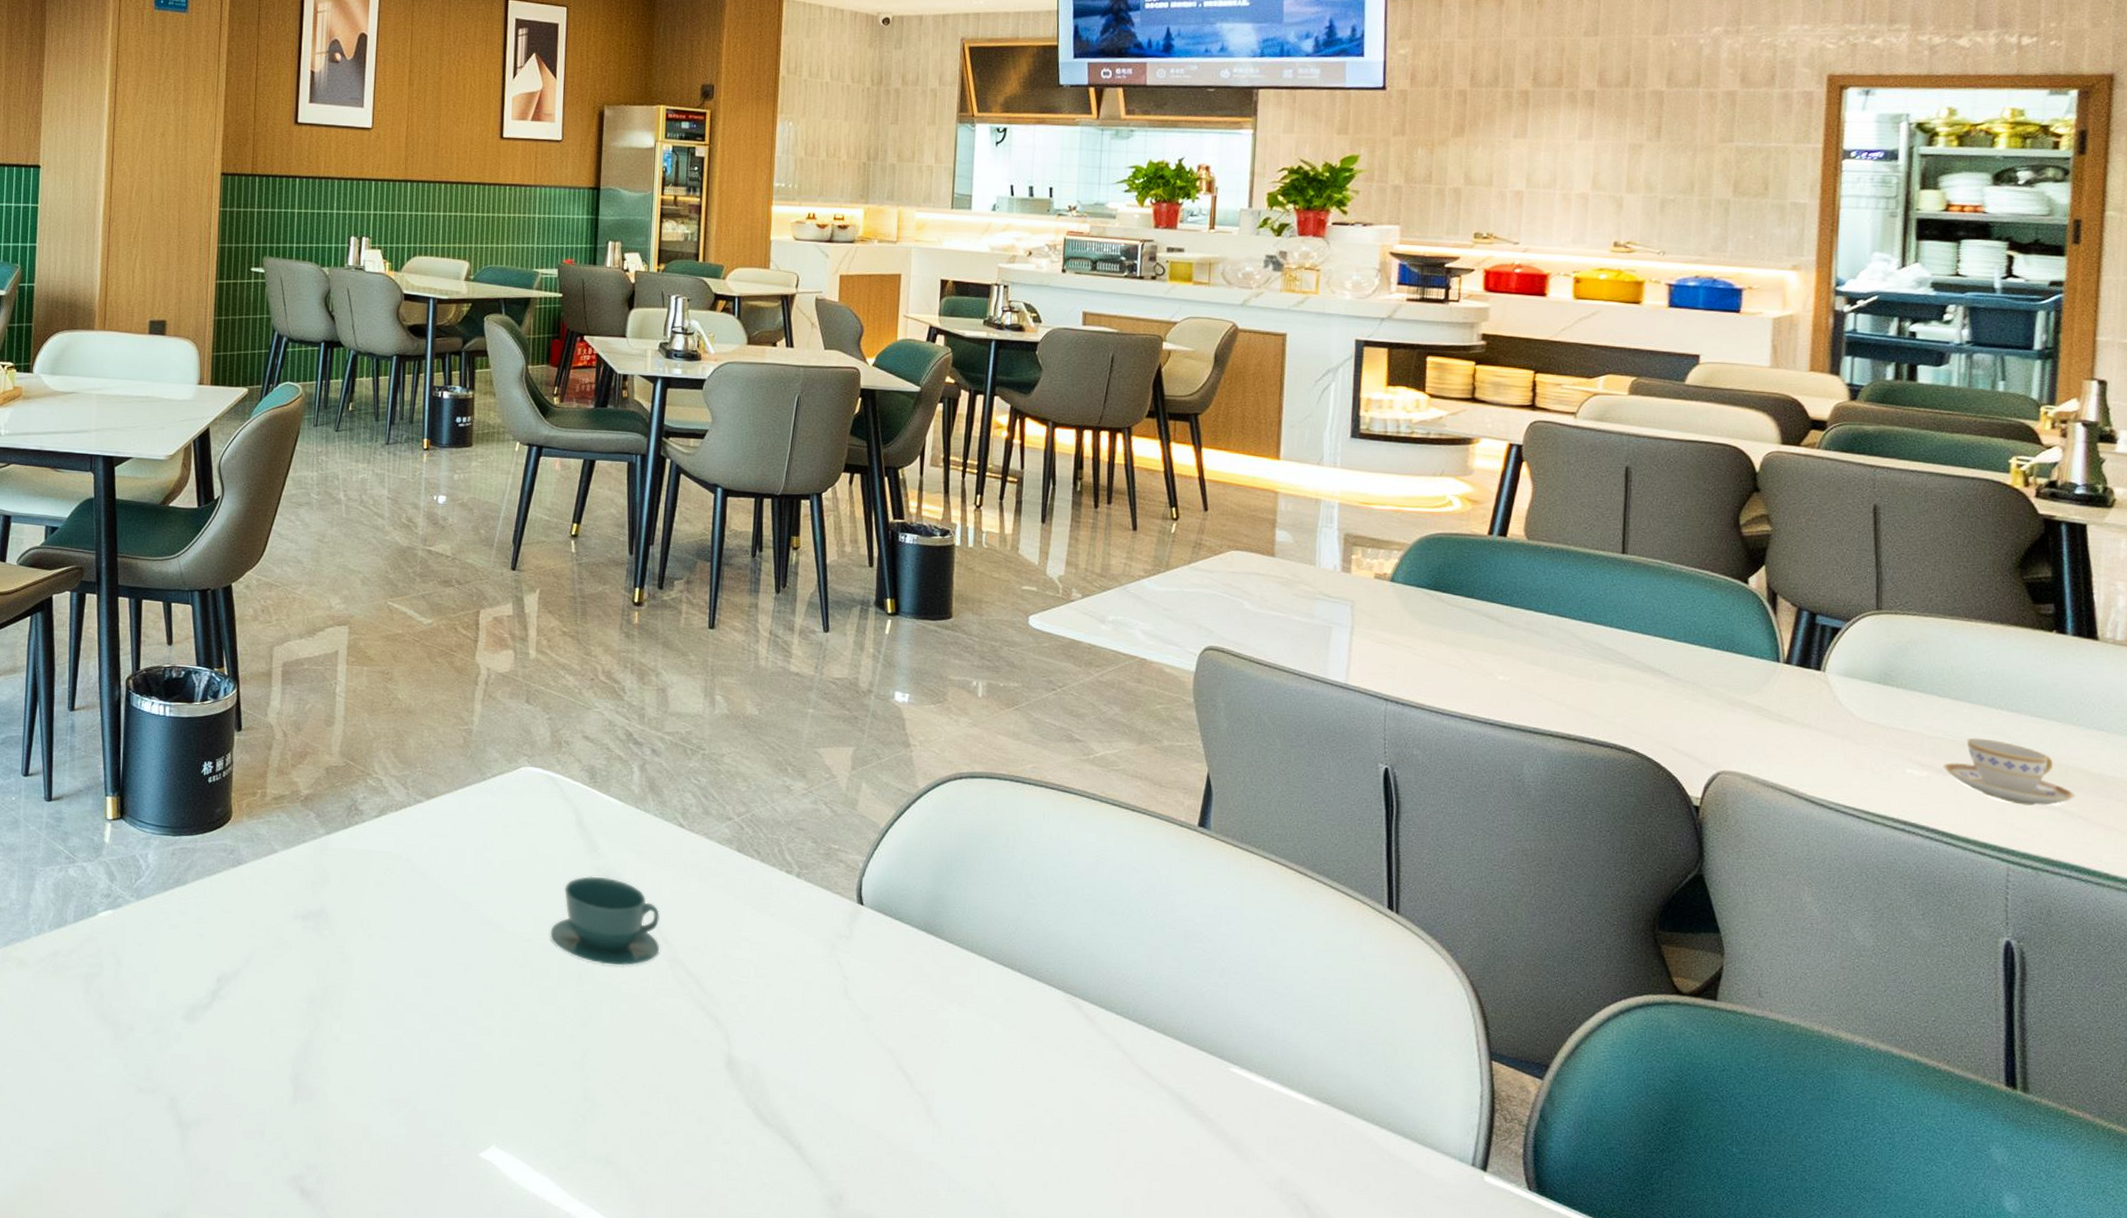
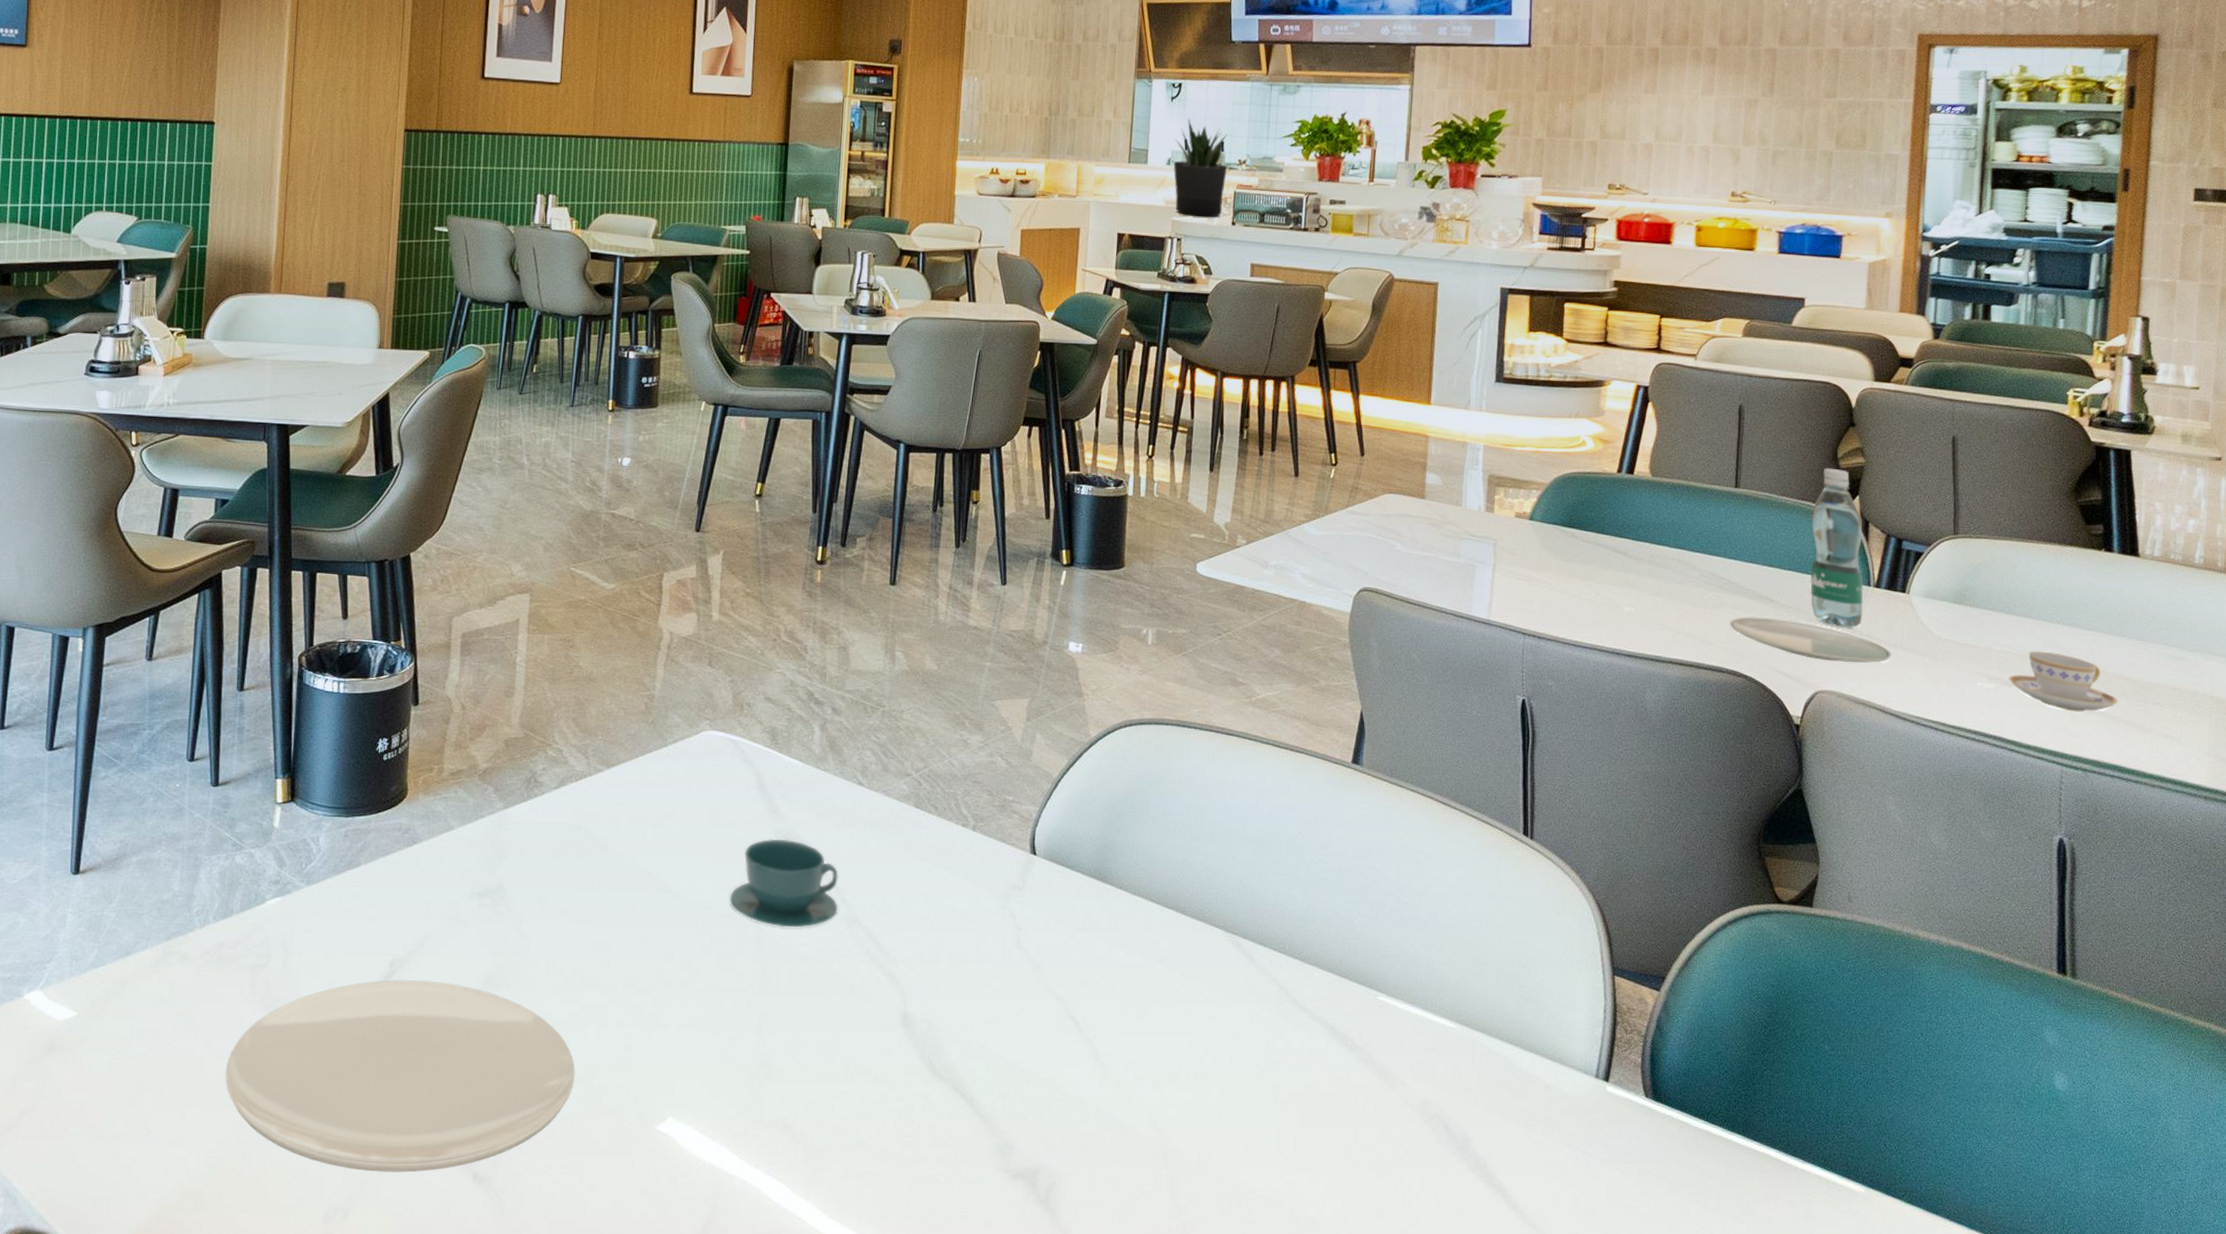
plate: none [61,995,399,1183] -> present [225,980,575,1173]
planter: none [999,163,1057,264] -> present [1173,118,1228,217]
plate: none [1617,690,1805,744] -> present [1729,617,1891,663]
bottle: none [1709,535,1772,706] -> present [1810,468,1863,628]

